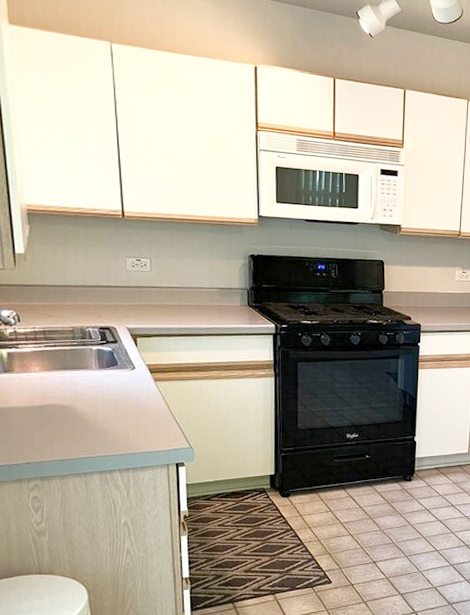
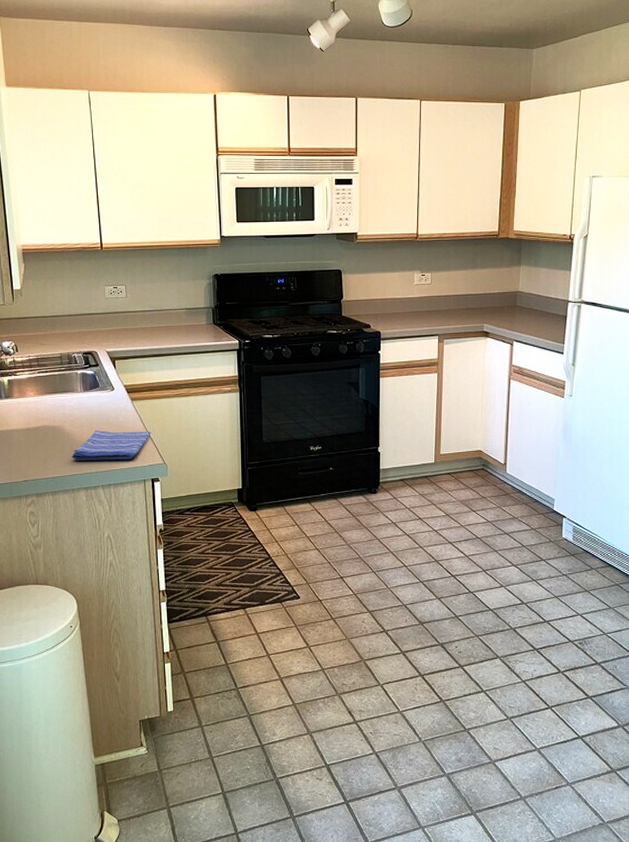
dish towel: none [83,411,177,444] -> present [71,430,152,461]

